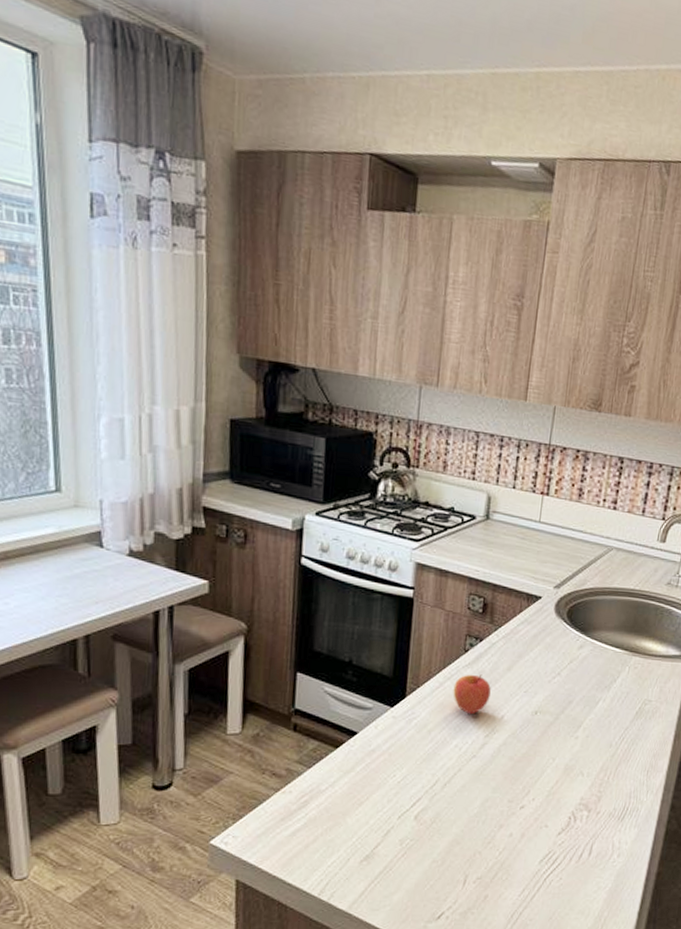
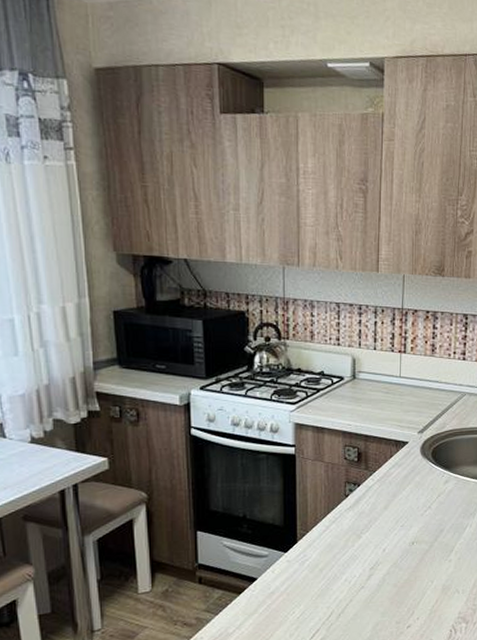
apple: present [453,674,491,715] -> none [338,515,371,551]

